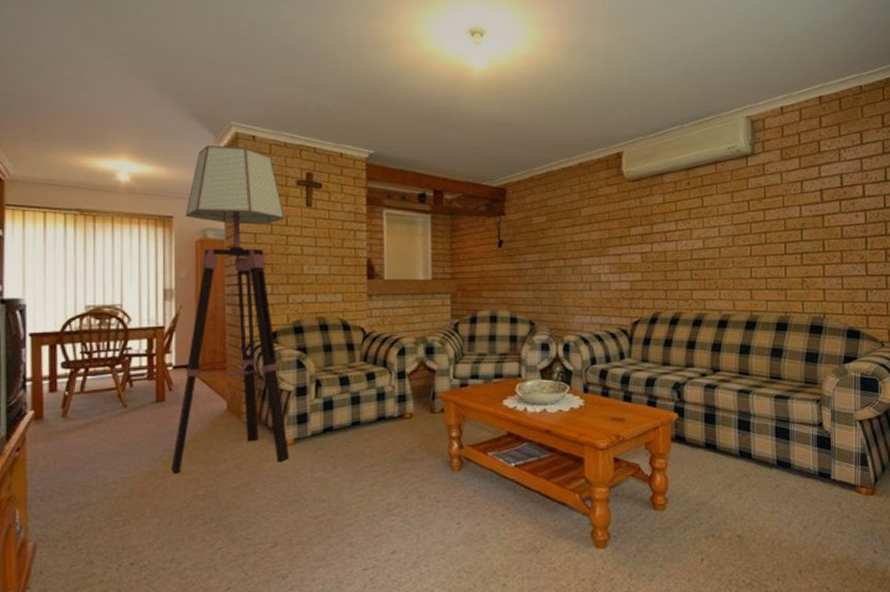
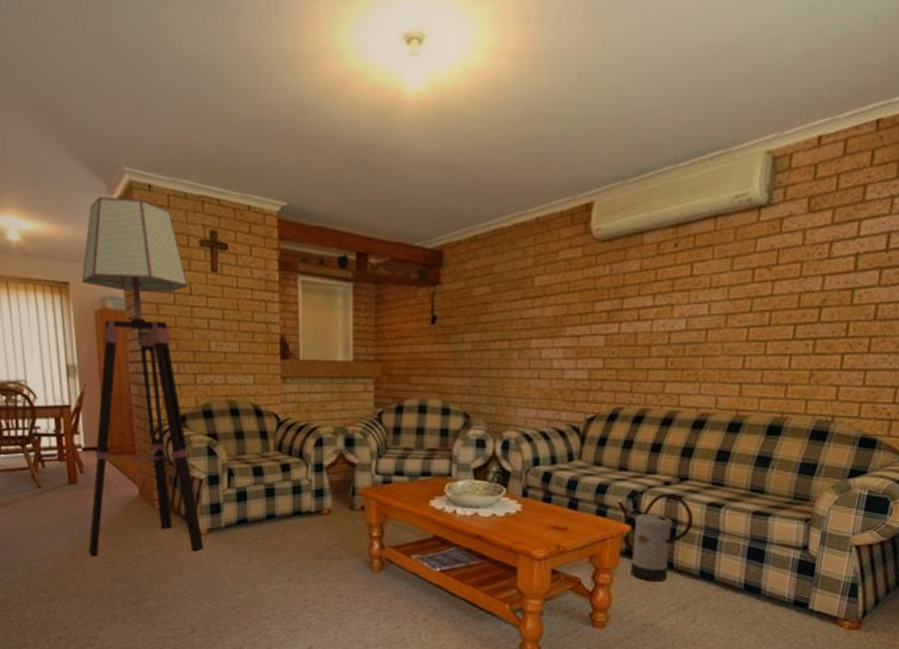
watering can: none [664,383,728,463] -> present [617,493,693,581]

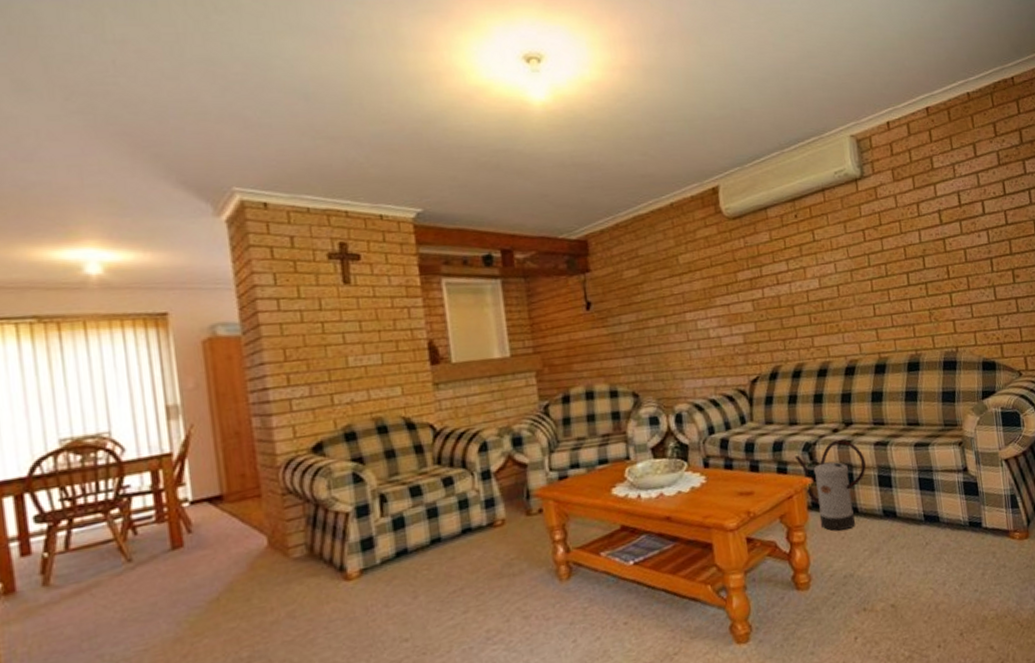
floor lamp: present [81,197,204,555] -> none [183,217,357,635]

